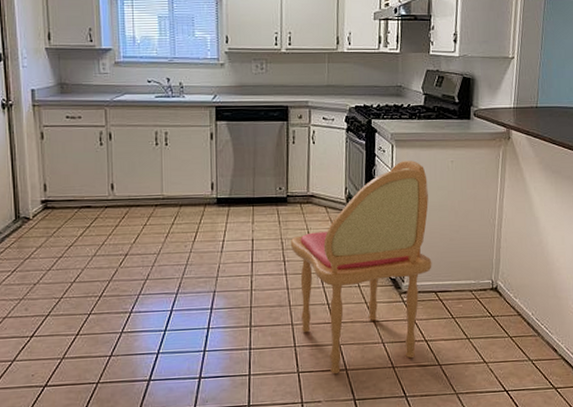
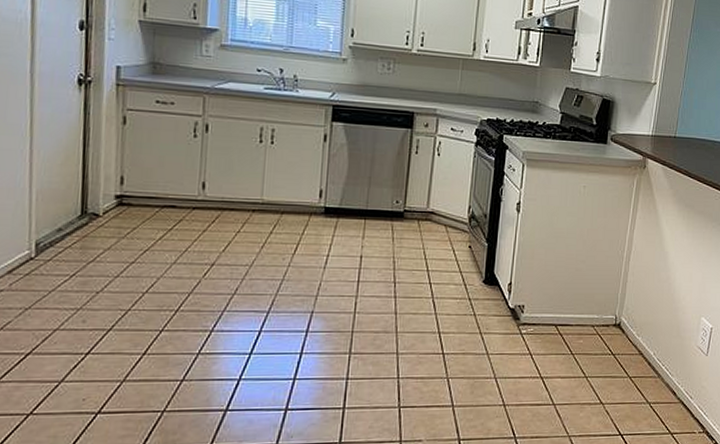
dining chair: present [290,160,432,375] -> none [403,182,557,411]

